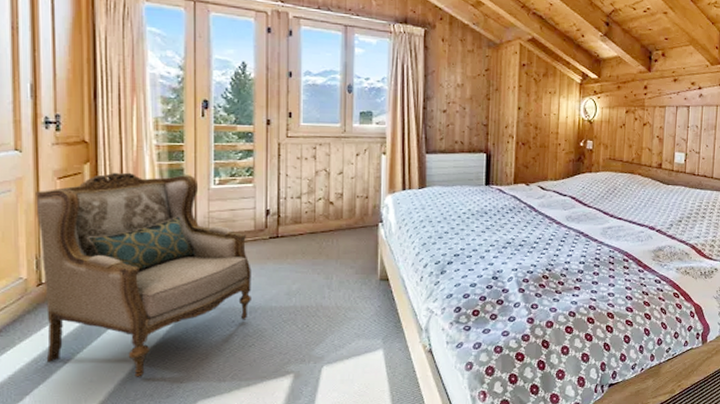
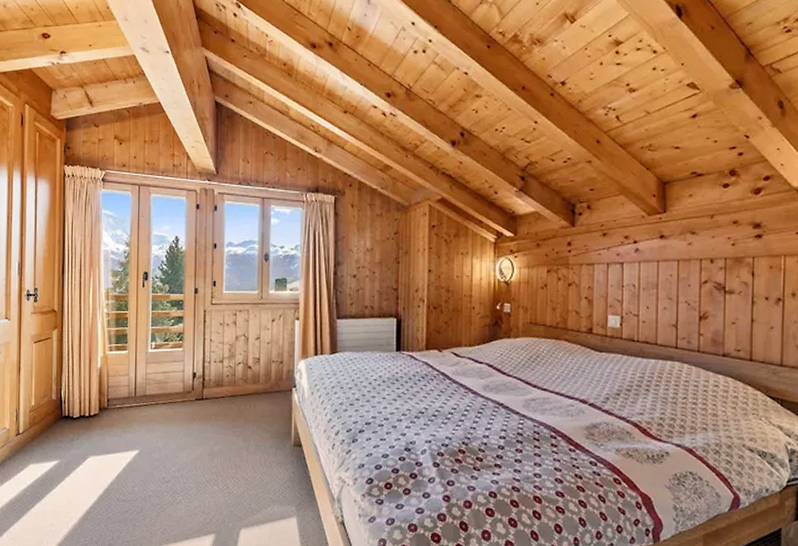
armchair: present [36,172,251,379] -> none [18,337,180,525]

